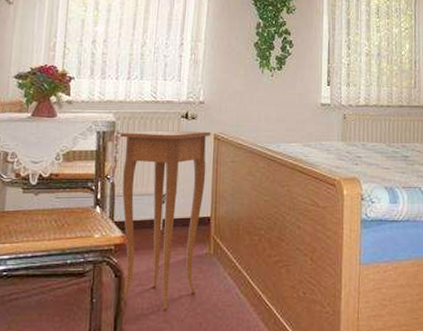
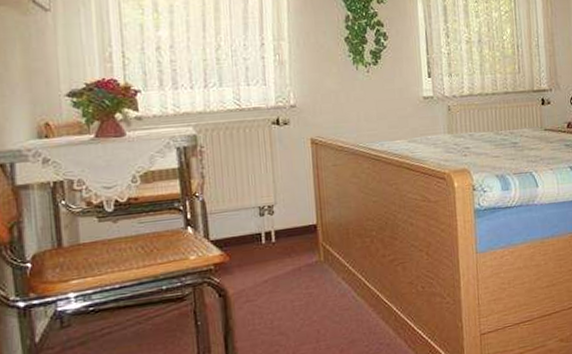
side table: present [119,130,211,310] -> none [203,136,309,323]

